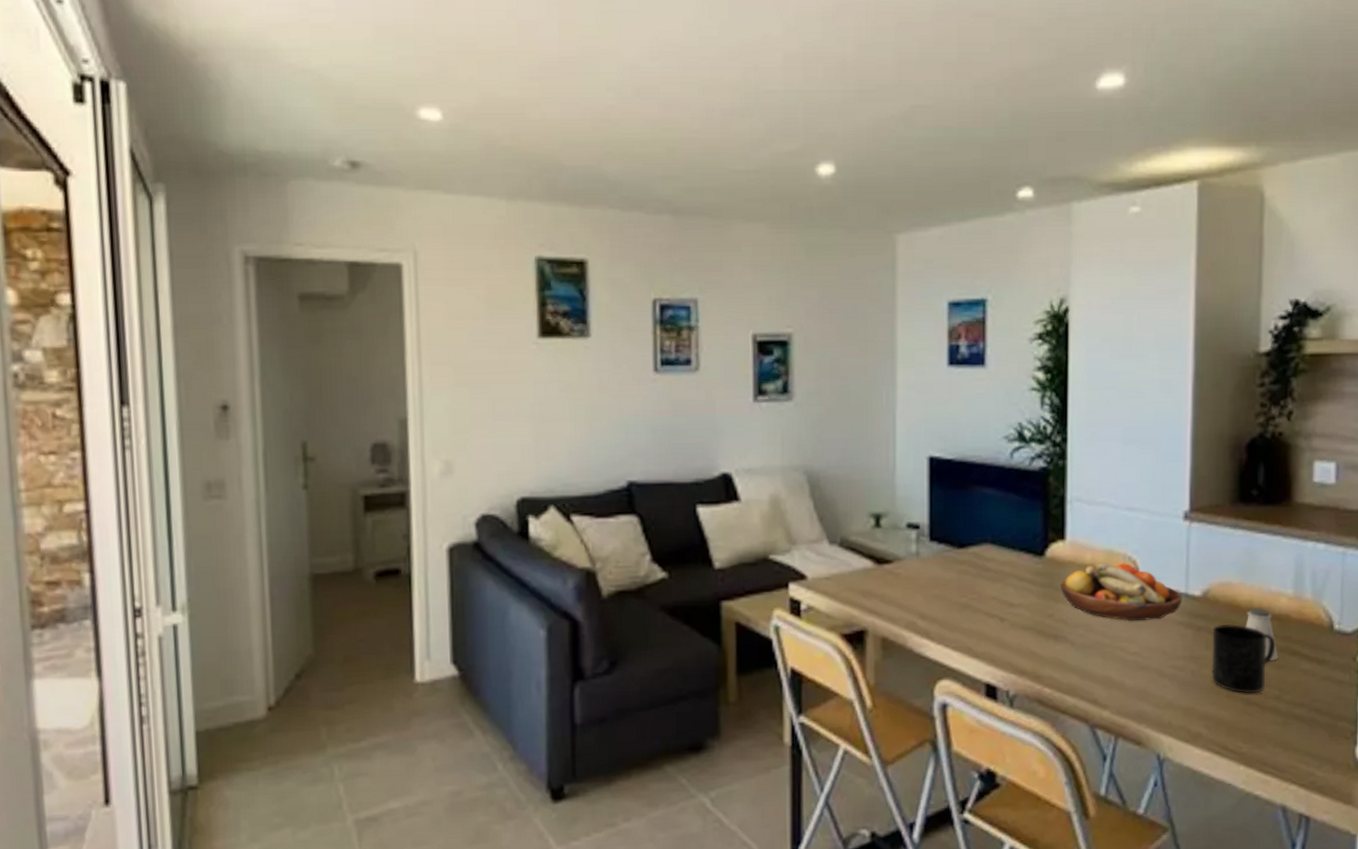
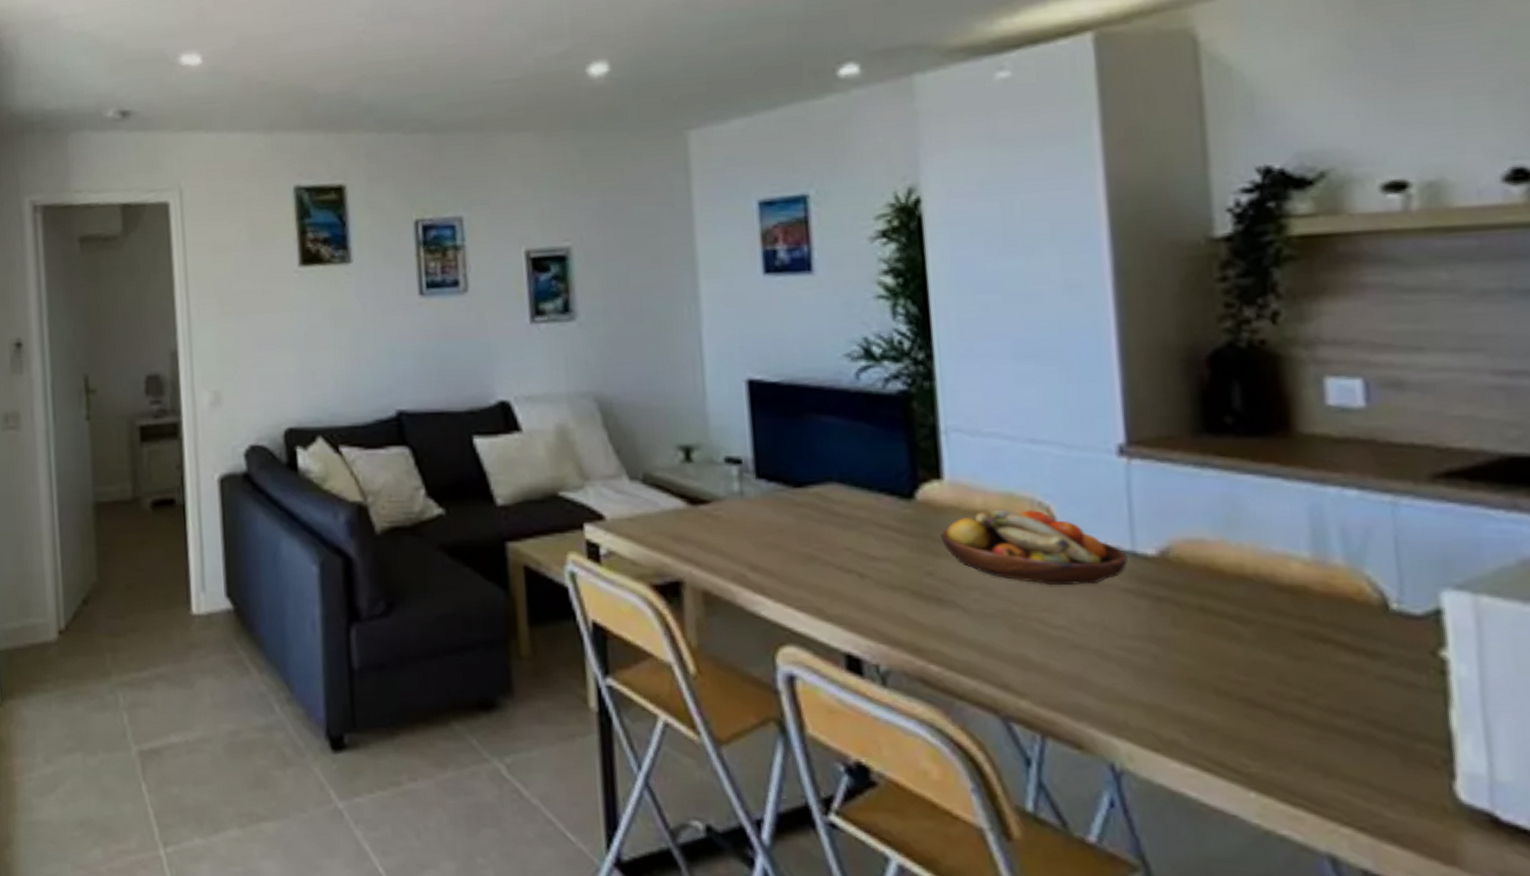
mug: present [1211,623,1275,694] -> none [1181,594,1290,692]
saltshaker: present [1244,608,1278,661] -> none [1233,575,1297,649]

